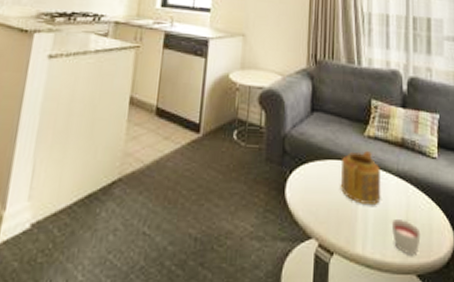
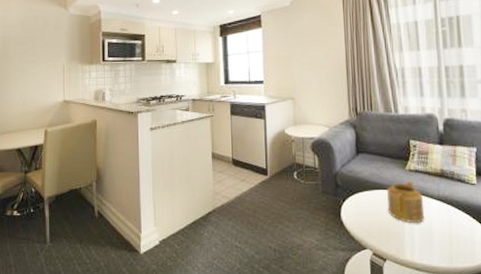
candle: present [391,220,421,256] -> none [435,234,464,261]

